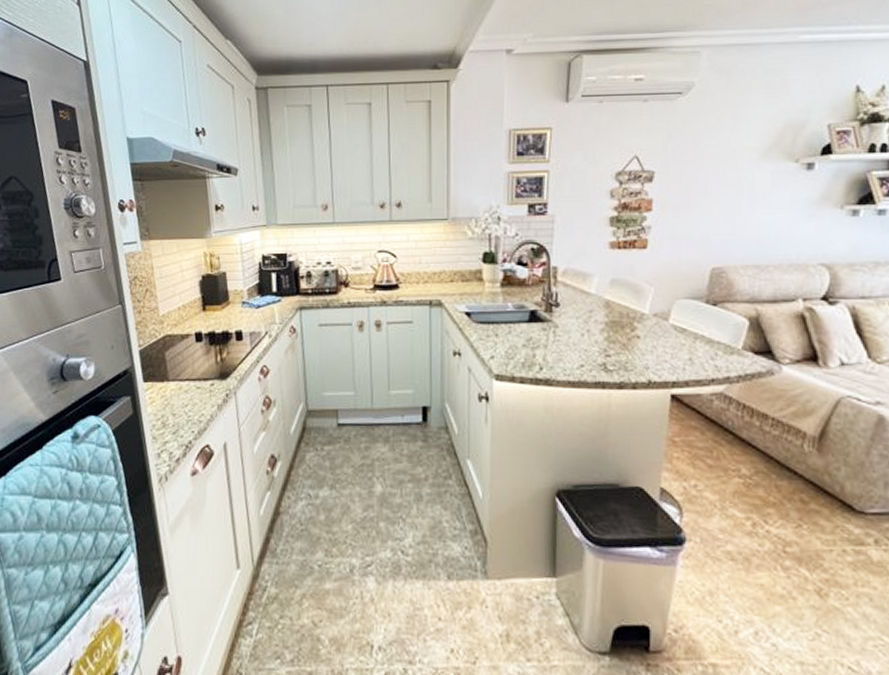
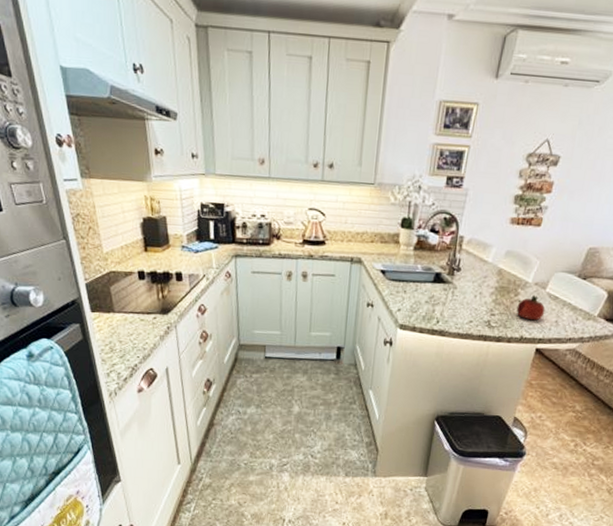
fruit: none [636,328,673,360] -> present [516,294,546,321]

